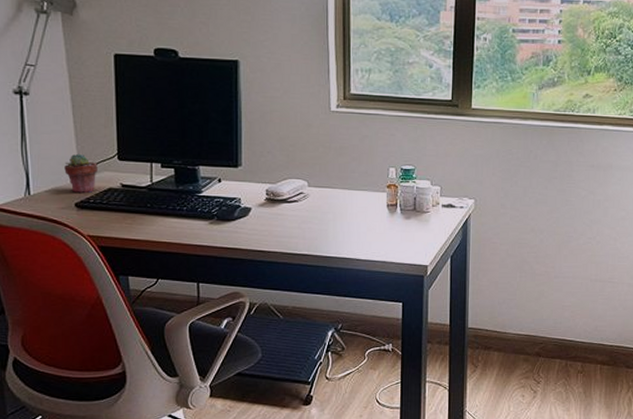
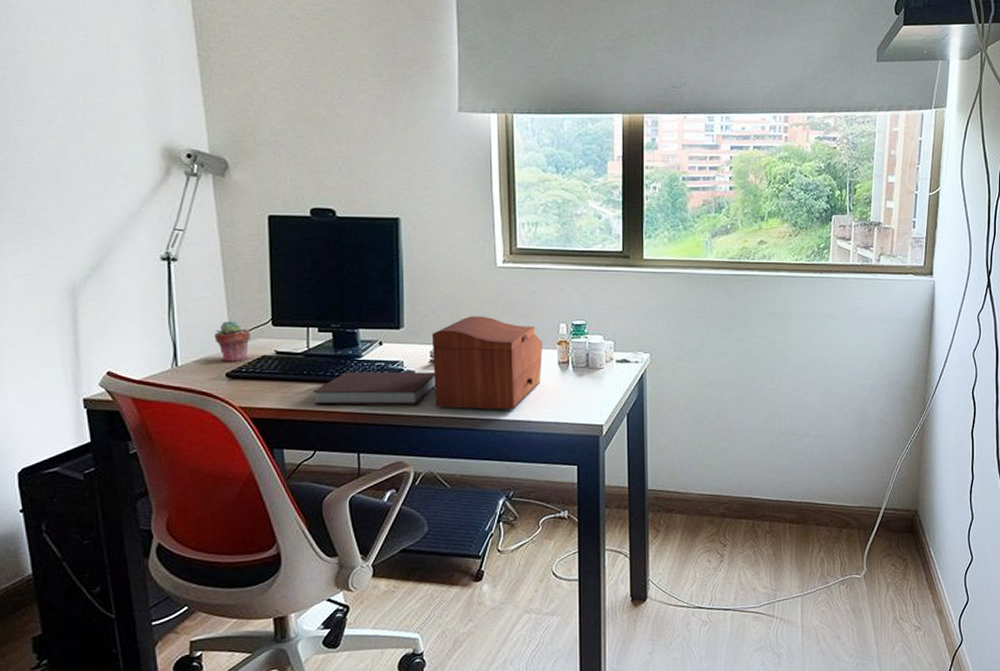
notebook: none [156,206,271,239] -> present [313,371,435,405]
sewing box: none [267,157,372,248] -> present [431,316,542,410]

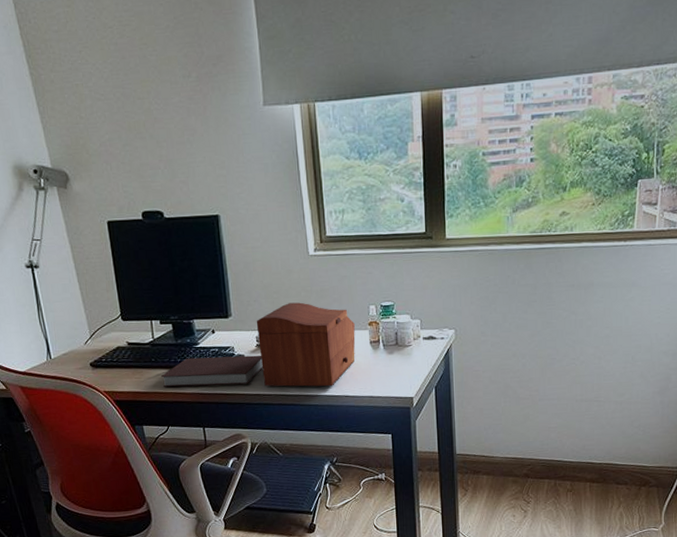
potted succulent: present [215,320,250,363] -> none [76,317,106,354]

